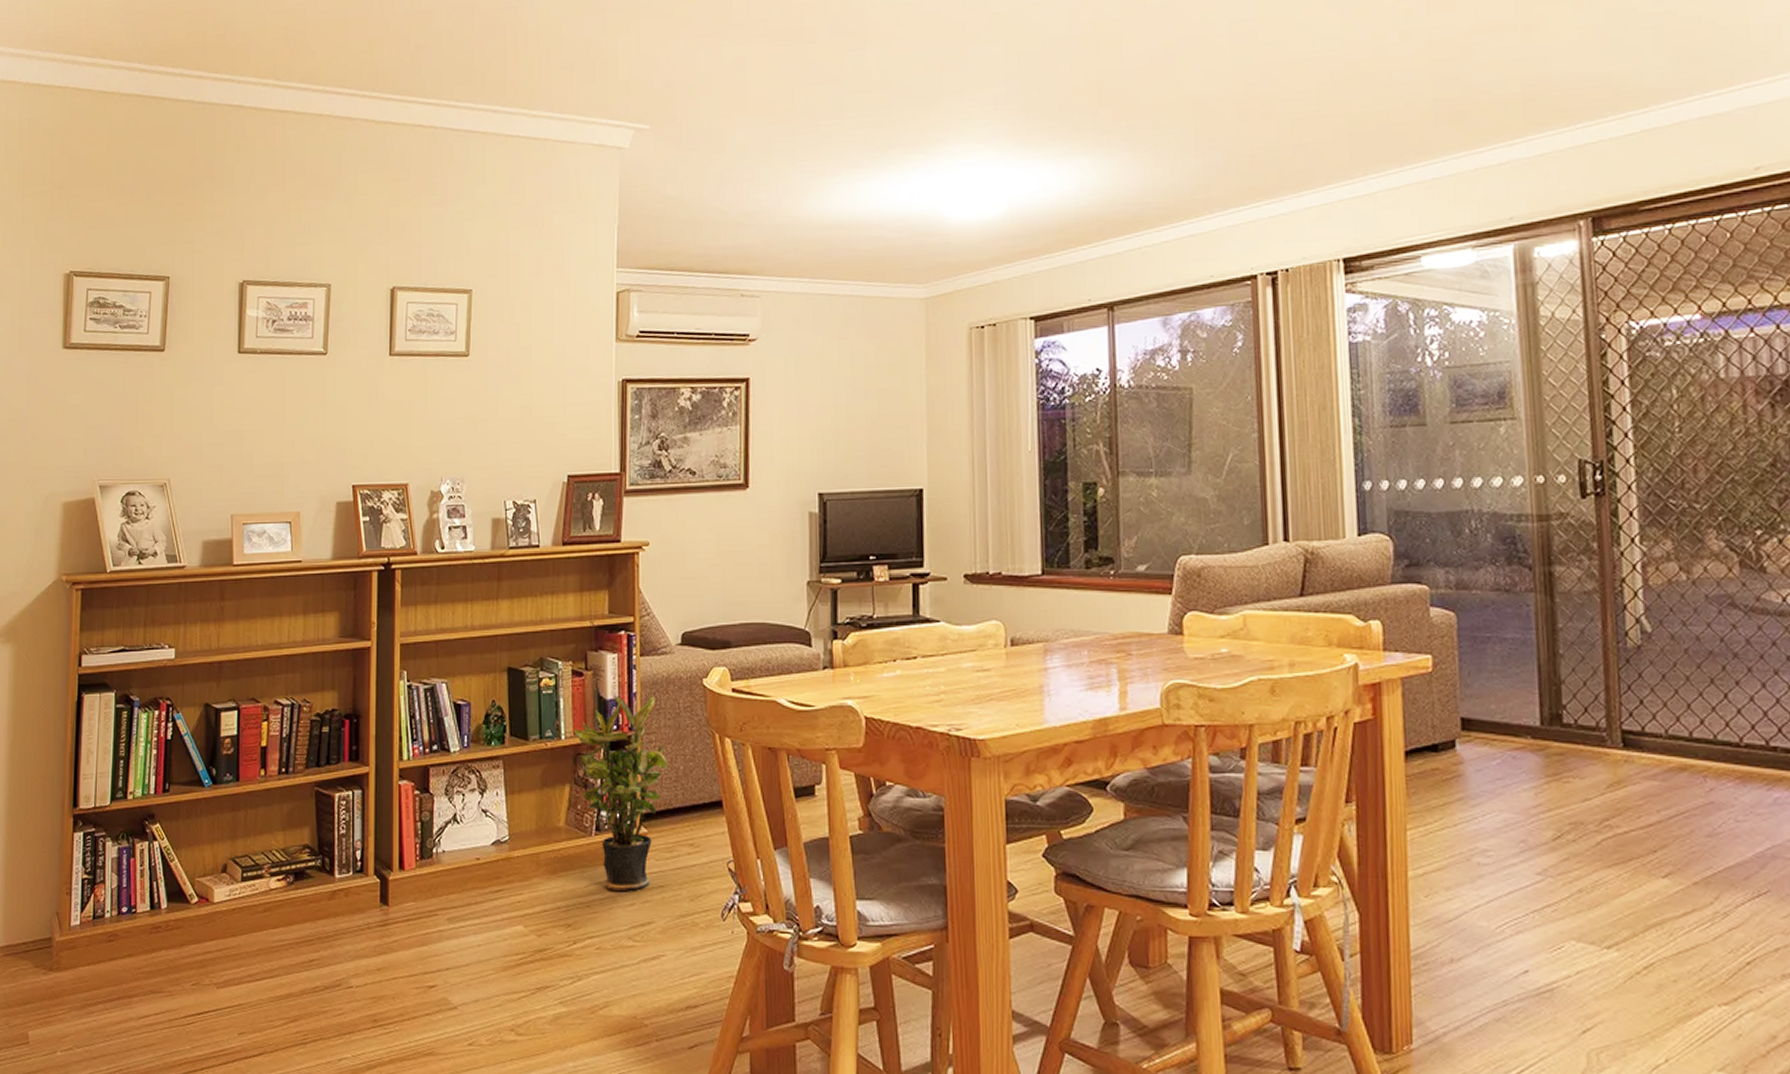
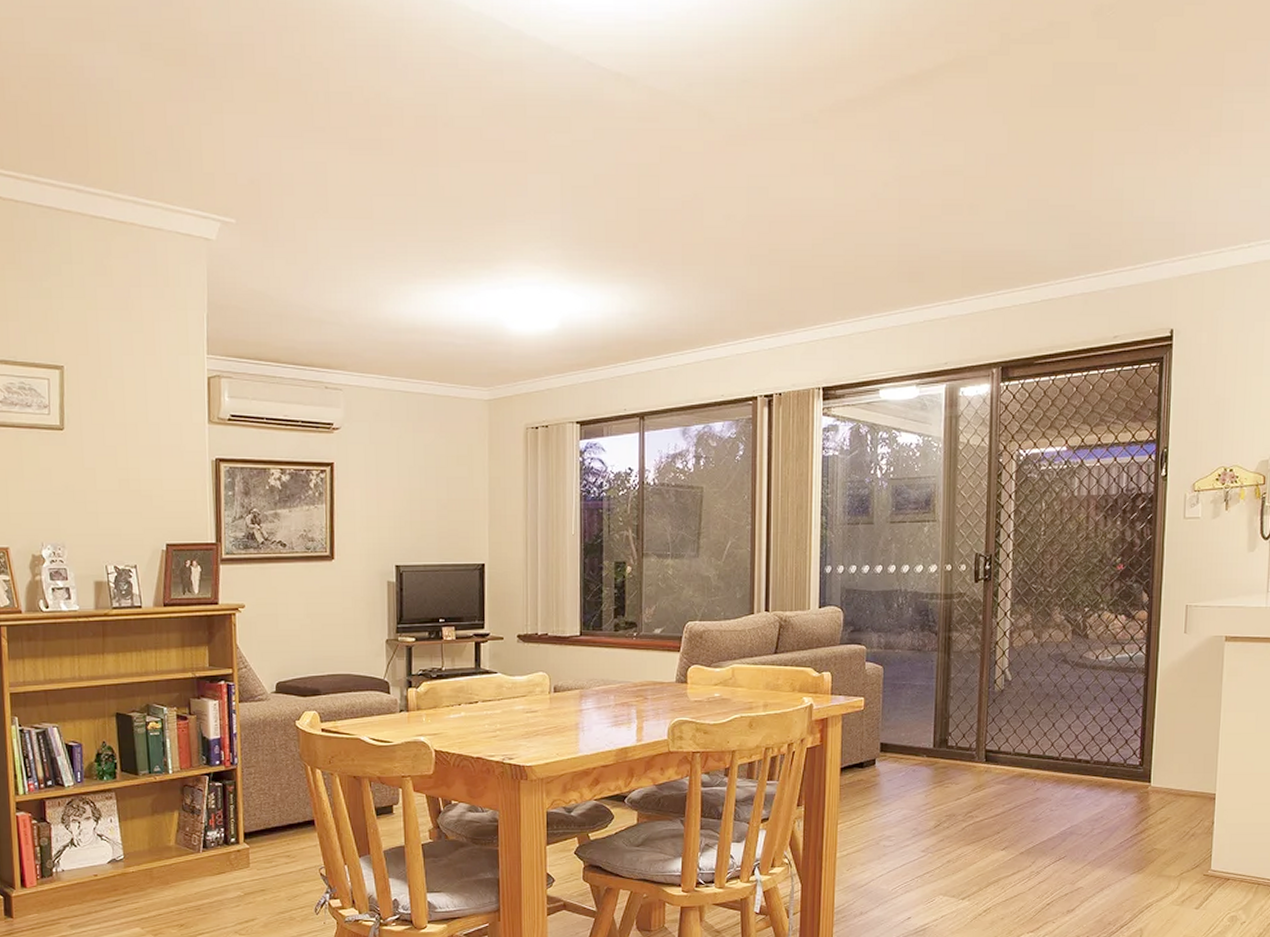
potted plant: present [573,694,669,892] -> none [180,735,267,897]

